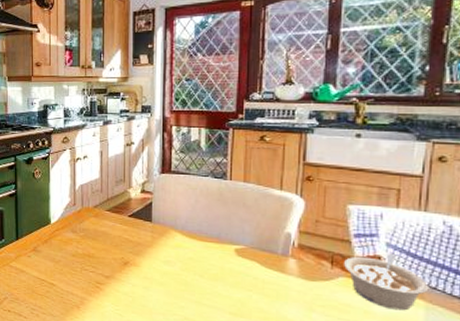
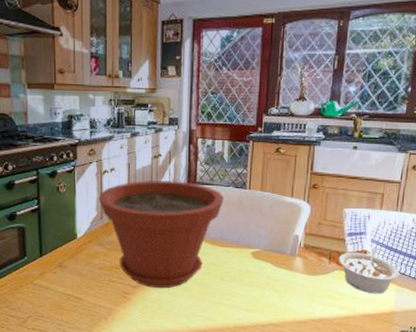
plant pot: none [71,168,202,282] -> present [98,181,224,289]

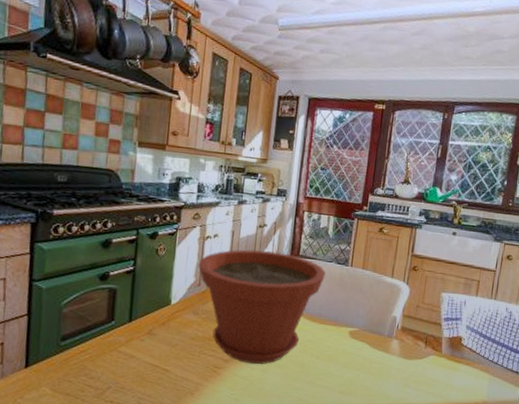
legume: present [339,247,400,294] -> none [435,334,493,383]

